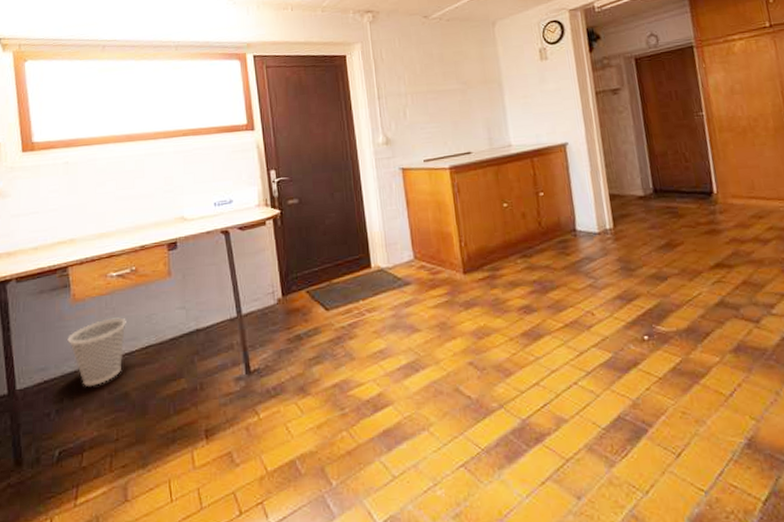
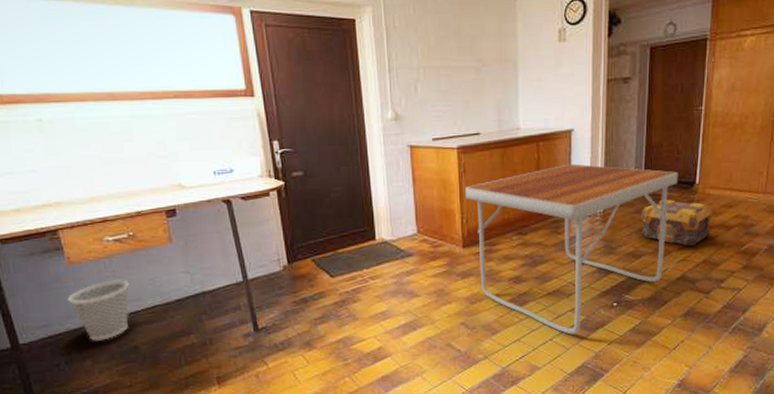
folding table: none [461,178,697,377] -> present [465,163,678,335]
storage box: none [657,212,744,265] -> present [641,200,713,246]

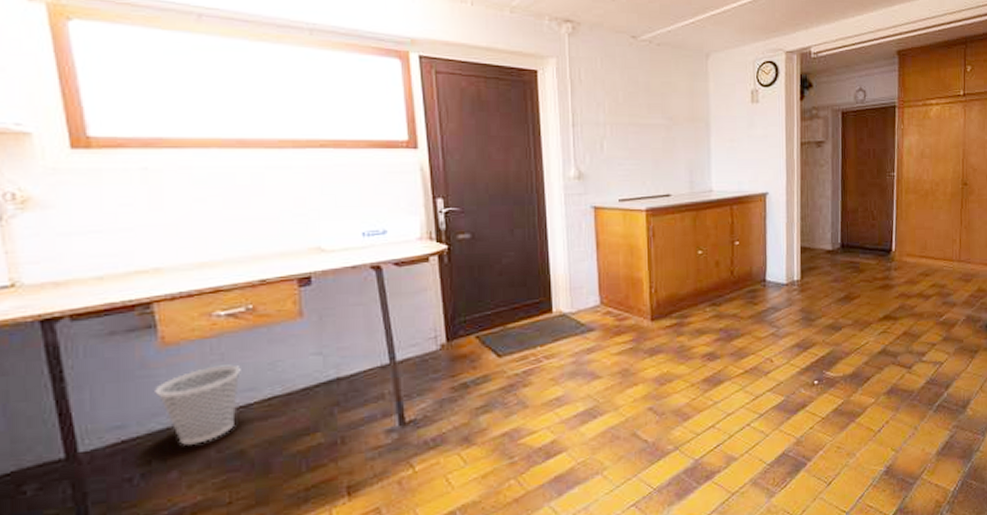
folding table: present [465,163,678,335] -> none [654,228,875,418]
storage box: present [641,200,713,246] -> none [839,267,911,317]

